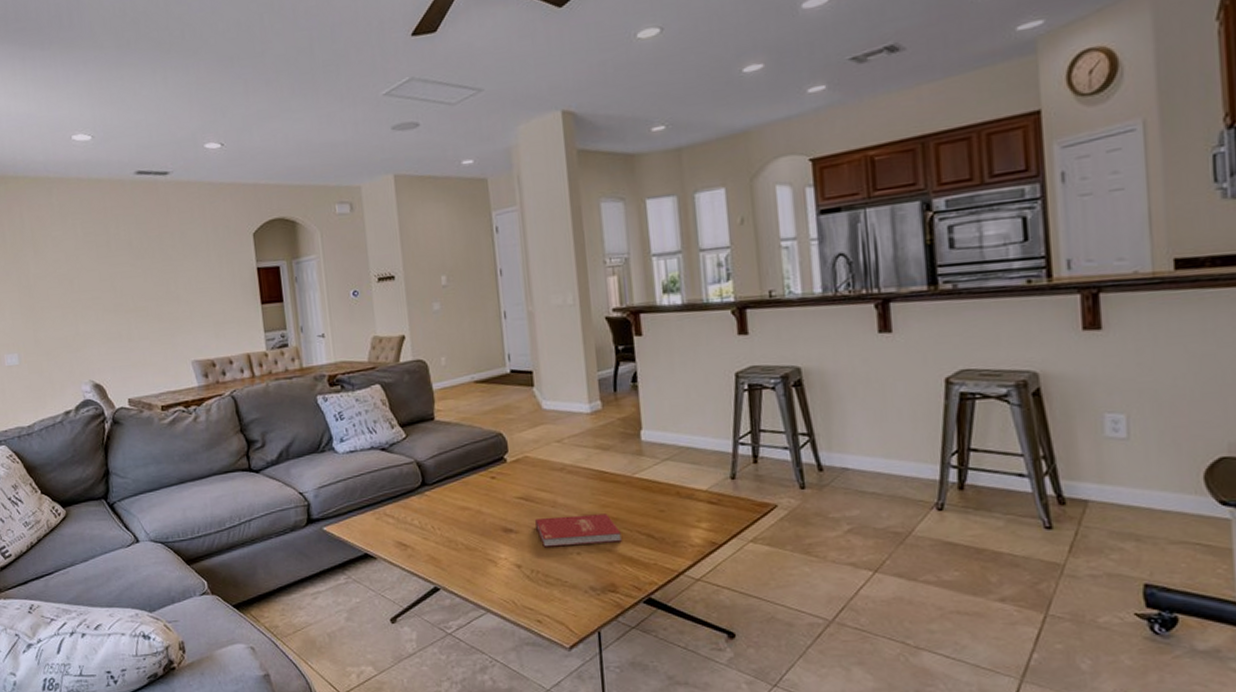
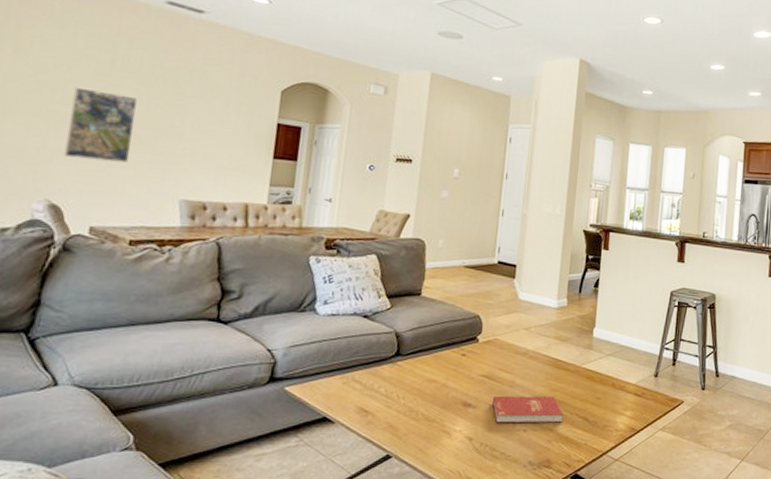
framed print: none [86,271,143,340] -> present [64,87,138,163]

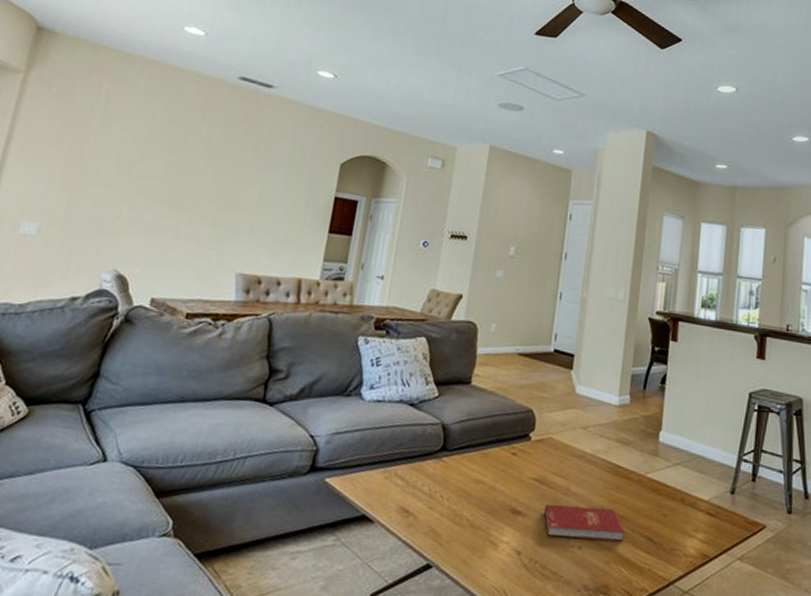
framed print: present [64,87,138,163] -> none [134,160,206,235]

